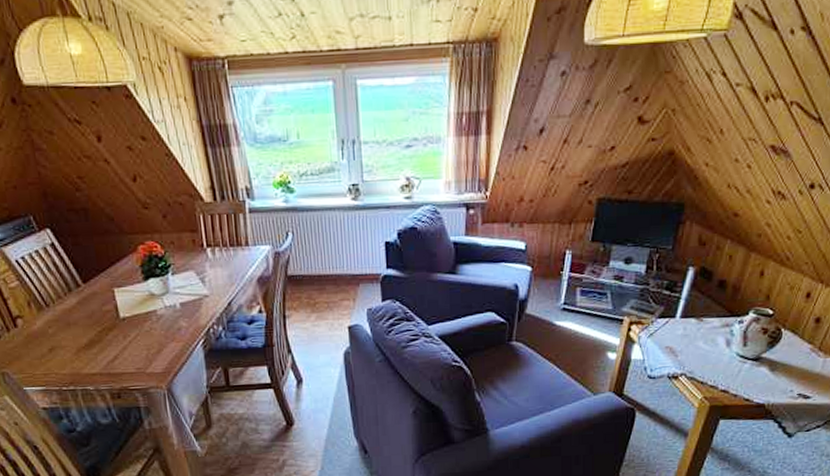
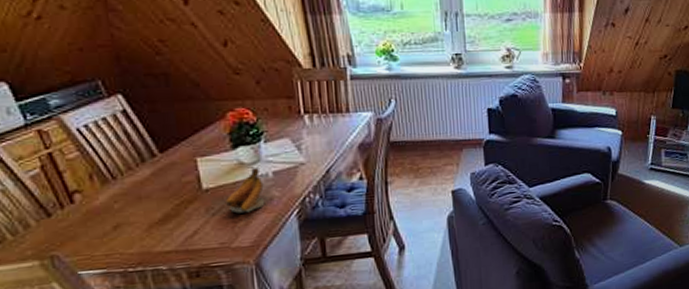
banana: none [140,299,174,342] -> present [226,168,265,214]

